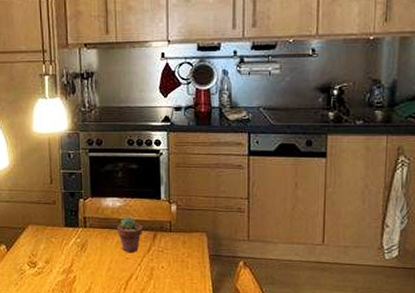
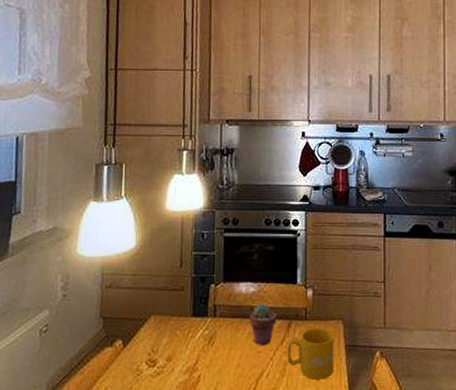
mug: none [154,238,198,284] -> present [287,327,334,380]

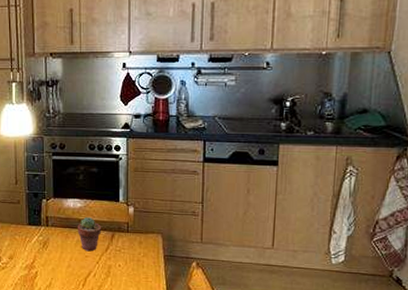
mug: present [287,327,334,380] -> none [111,239,154,282]

